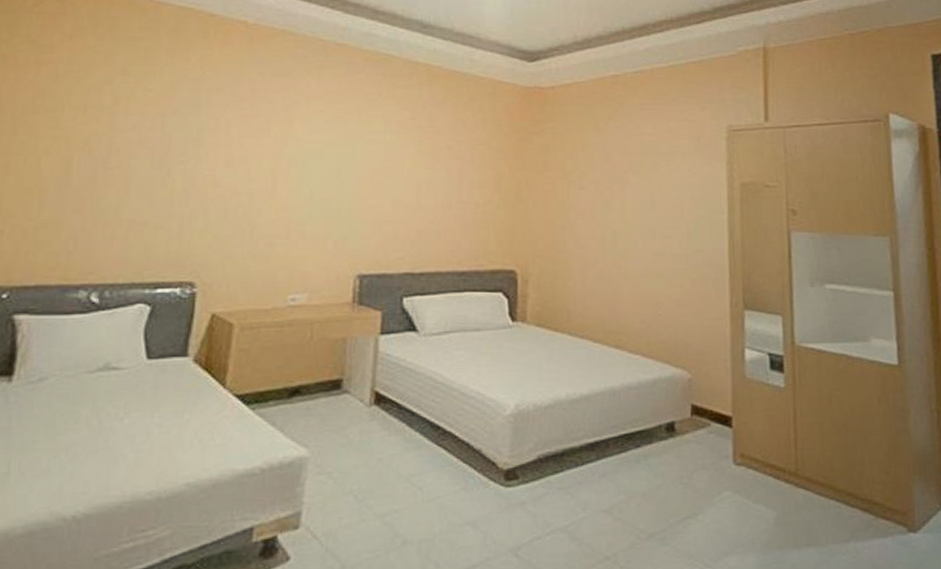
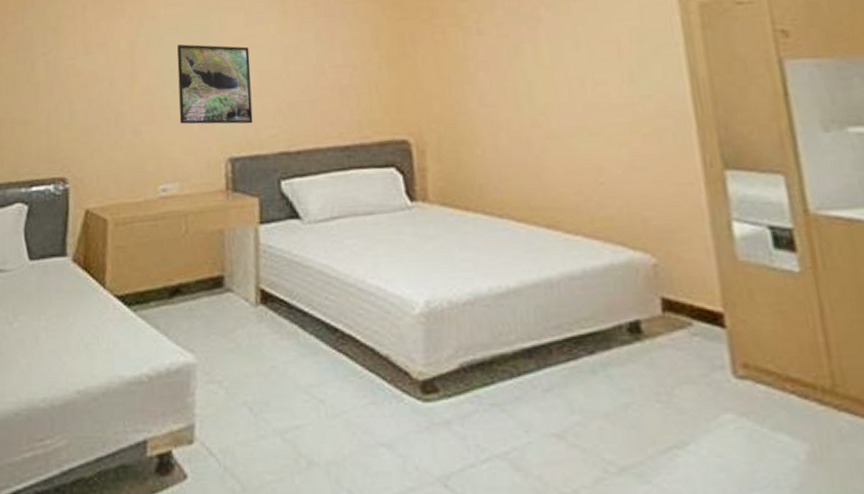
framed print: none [314,167,386,246] -> present [177,44,253,125]

